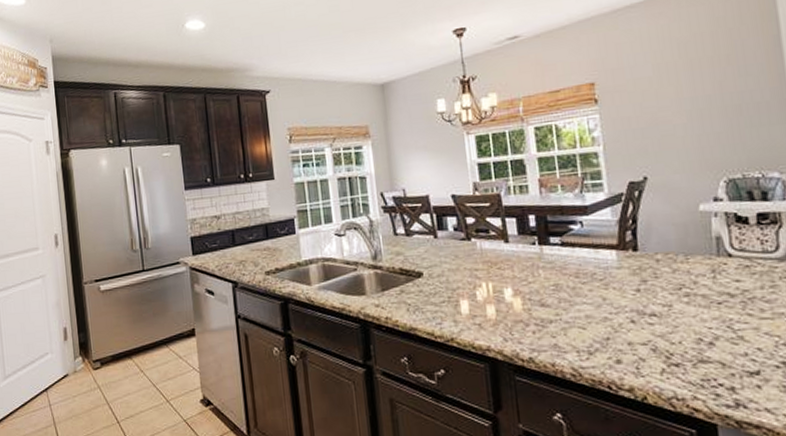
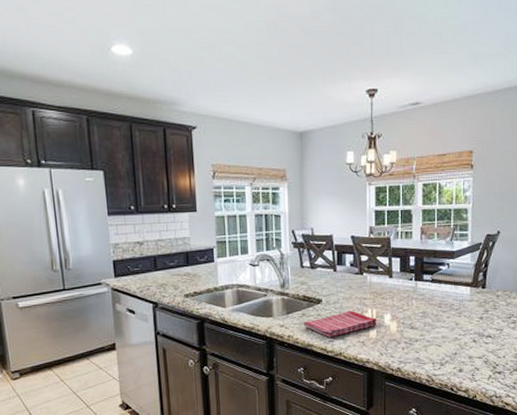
dish towel: none [402,284,495,319] -> present [303,310,377,337]

